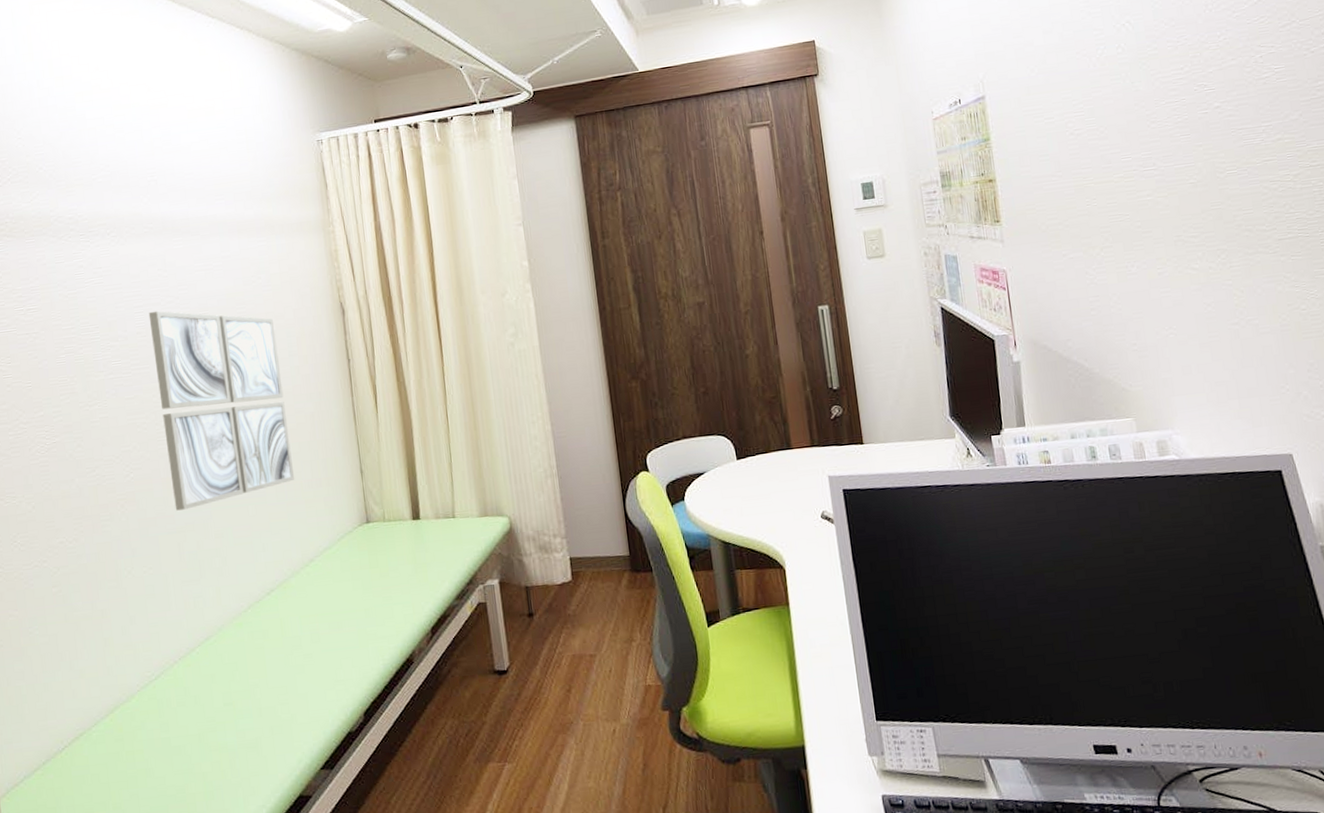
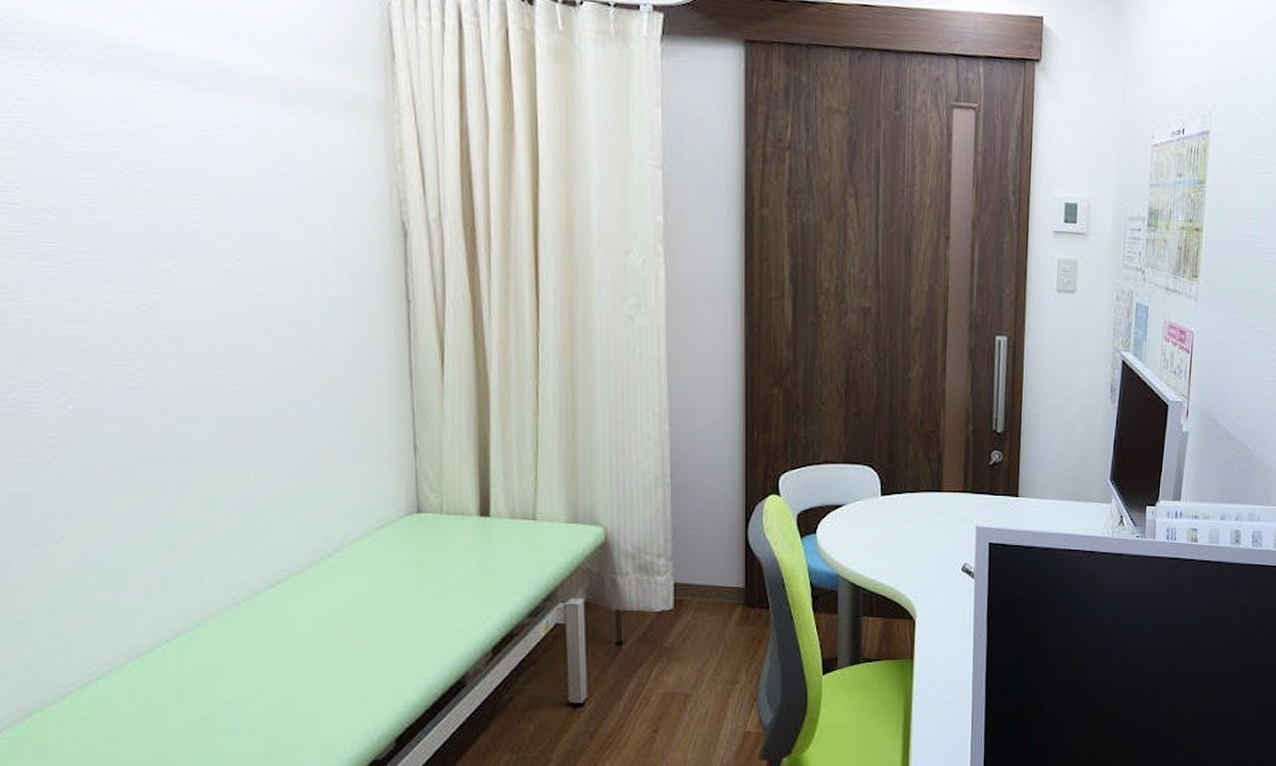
wall art: present [148,310,294,511] -> none [104,180,319,464]

